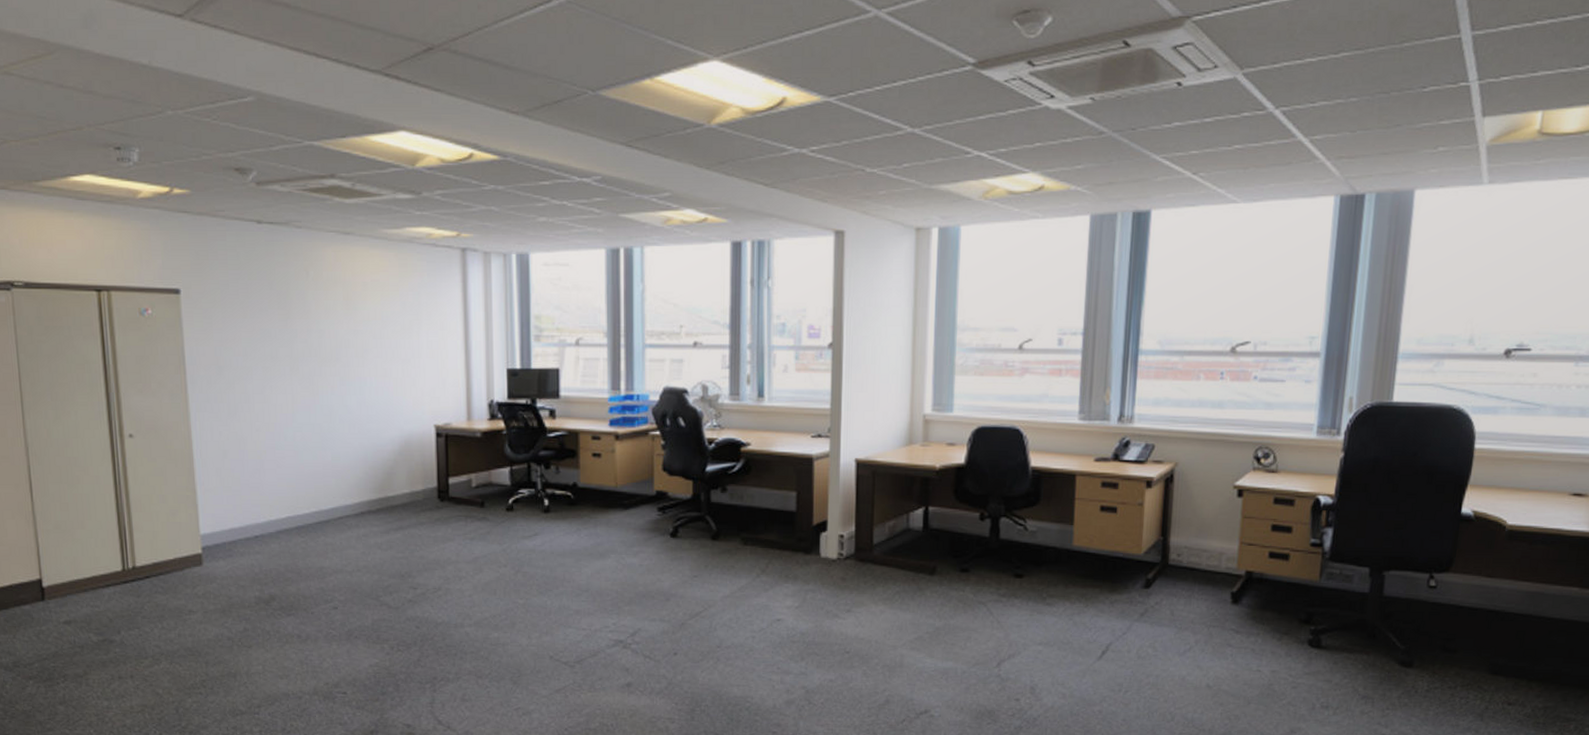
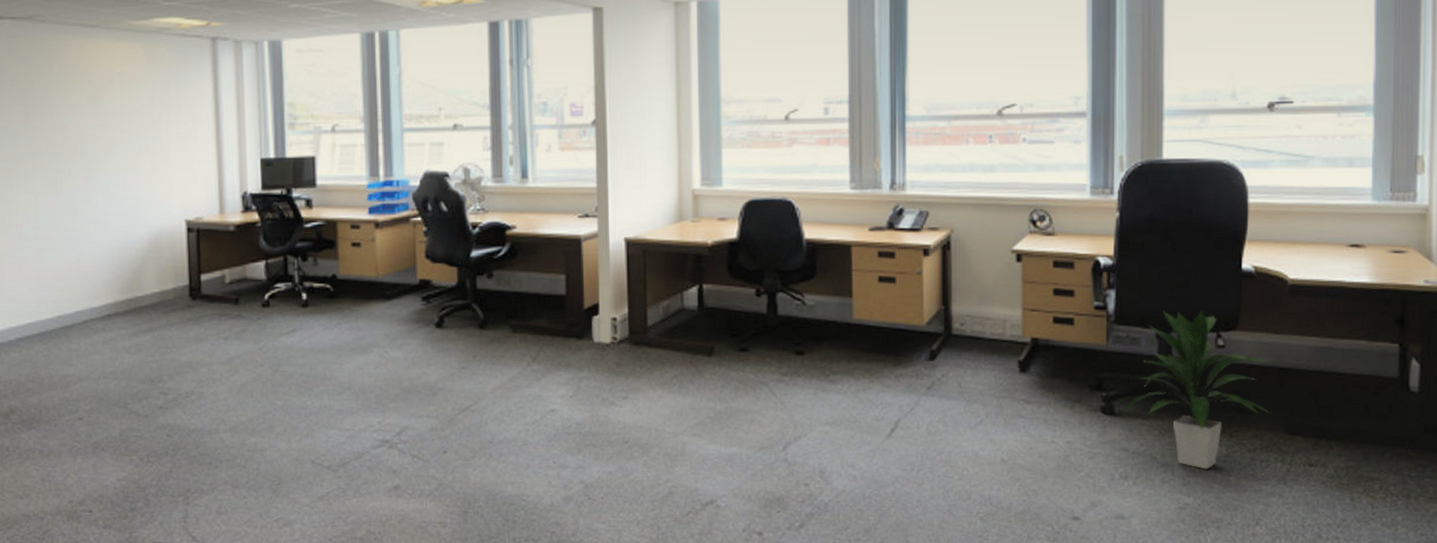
indoor plant: none [1330,550,1481,703] -> present [1124,310,1271,470]

